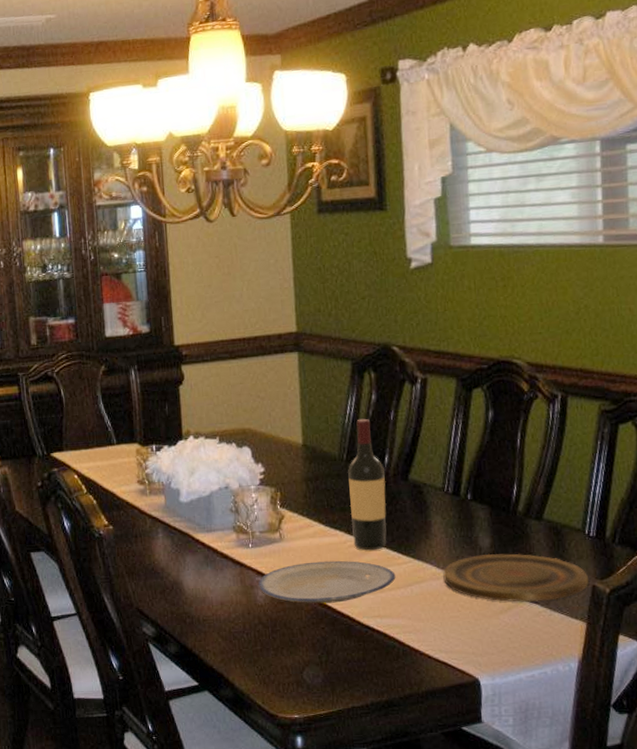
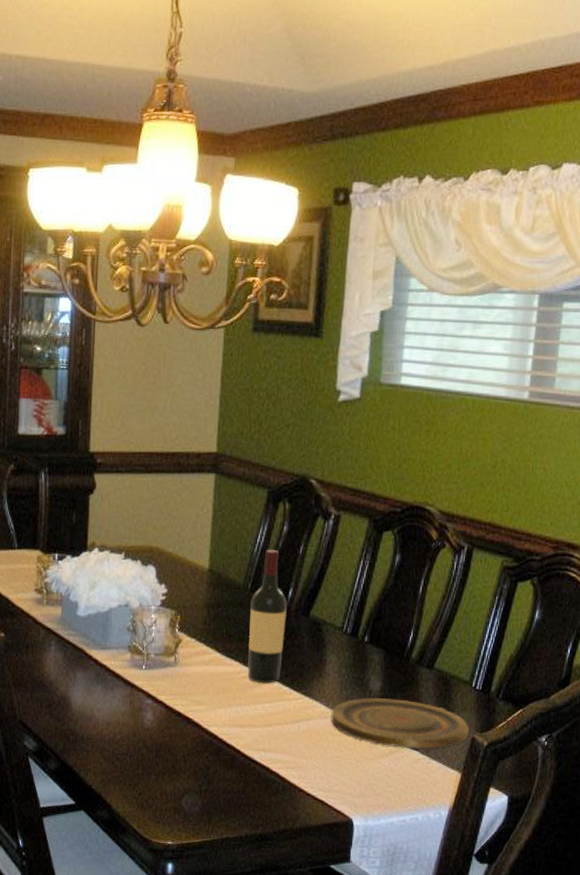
plate: present [258,560,396,604] -> none [148,689,285,733]

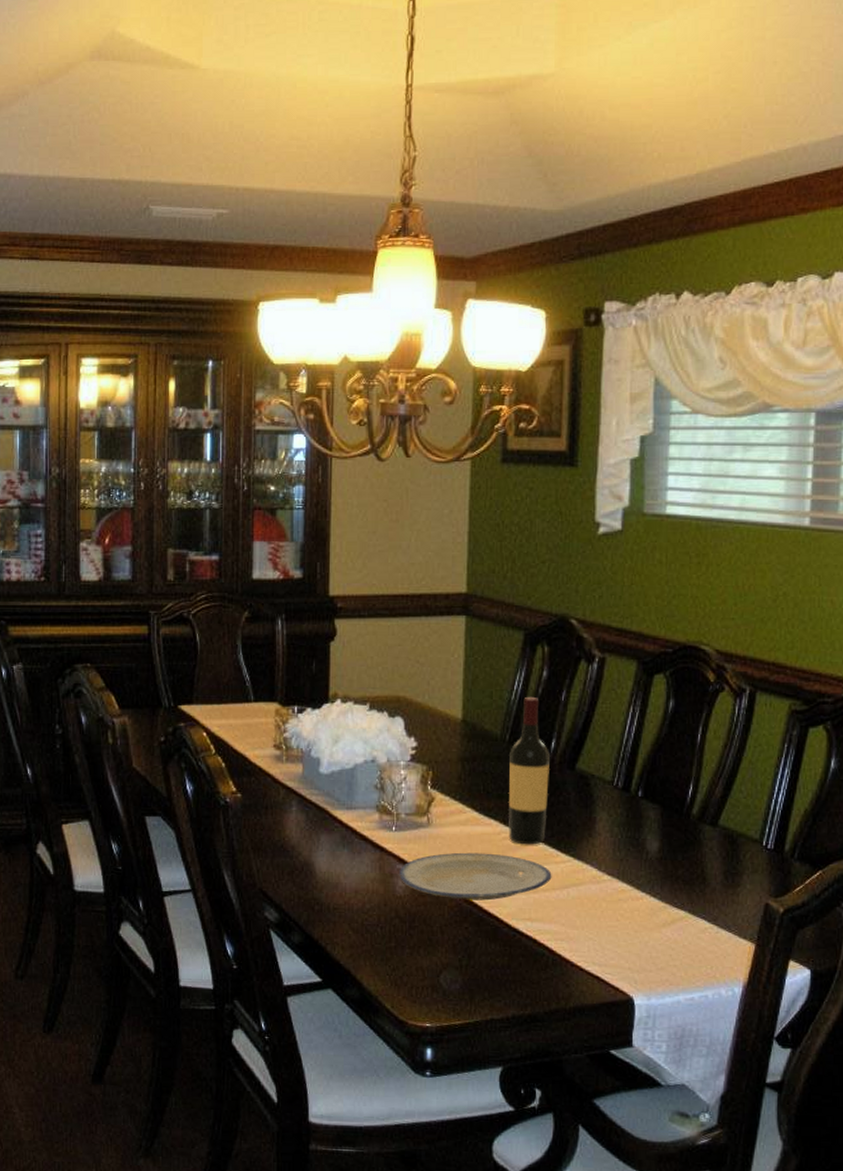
plate: none [148,689,285,733] -> present [399,852,552,901]
plate: present [331,697,469,749] -> none [604,859,761,917]

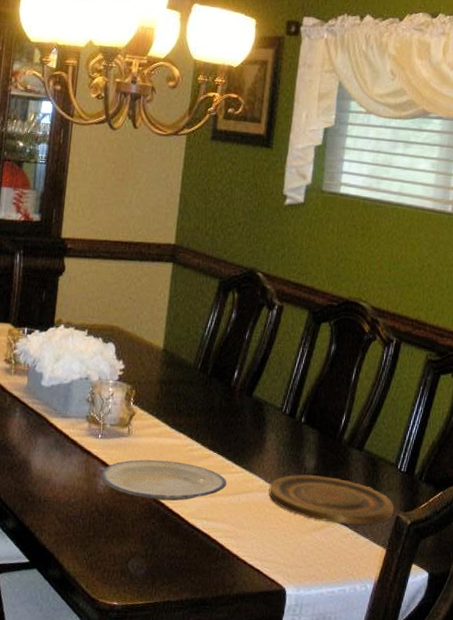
wine bottle: present [508,696,550,845] -> none [194,333,233,457]
plate: none [604,859,761,917] -> present [268,474,394,525]

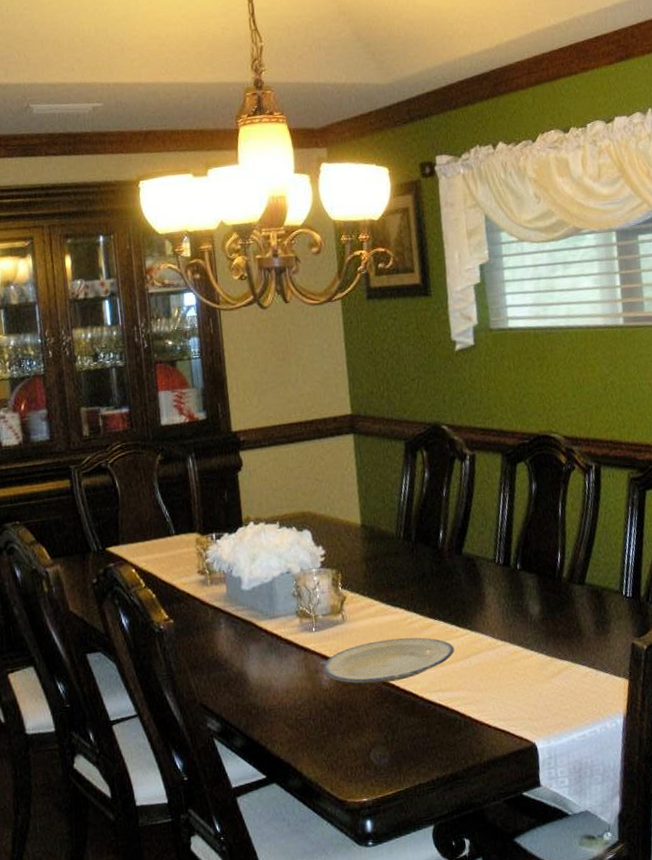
plate: present [268,474,394,525] -> none [498,618,628,666]

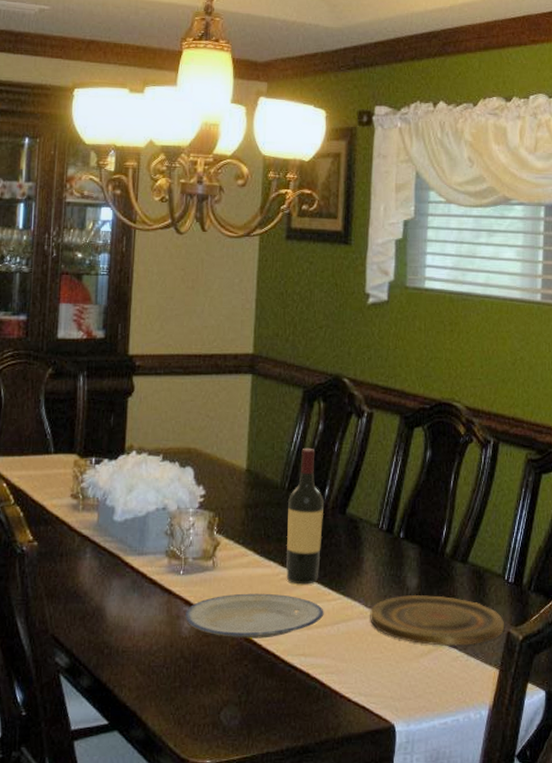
wine bottle: none [405,496,445,626] -> present [286,447,324,585]
plate: none [498,618,628,666] -> present [370,594,504,646]

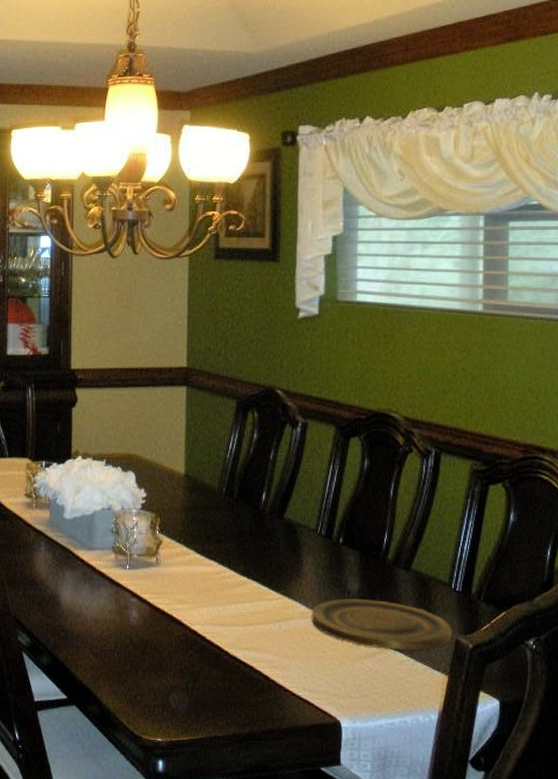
plate: present [185,593,324,639] -> none [133,589,265,632]
wine bottle: present [286,447,324,585] -> none [225,455,261,584]

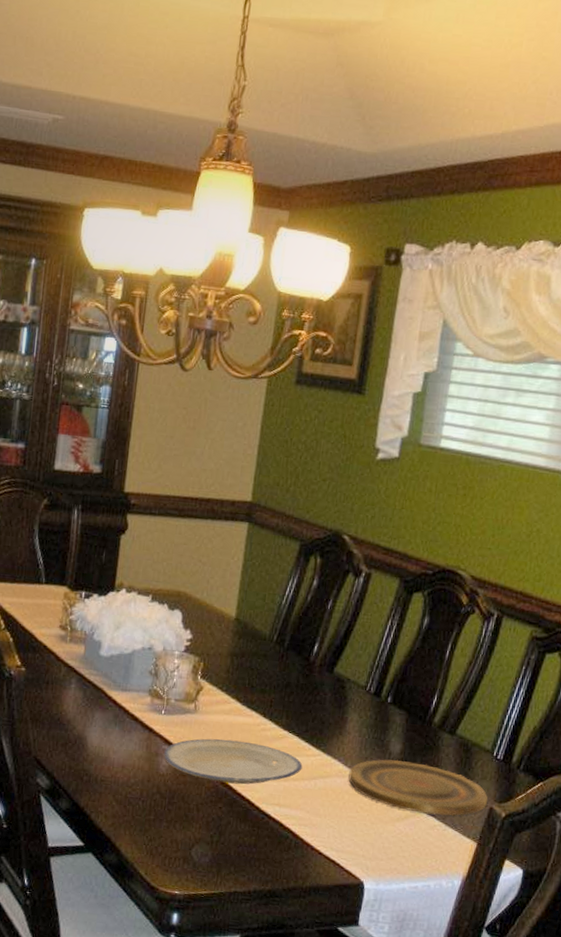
plate: none [133,589,265,632] -> present [164,738,303,785]

